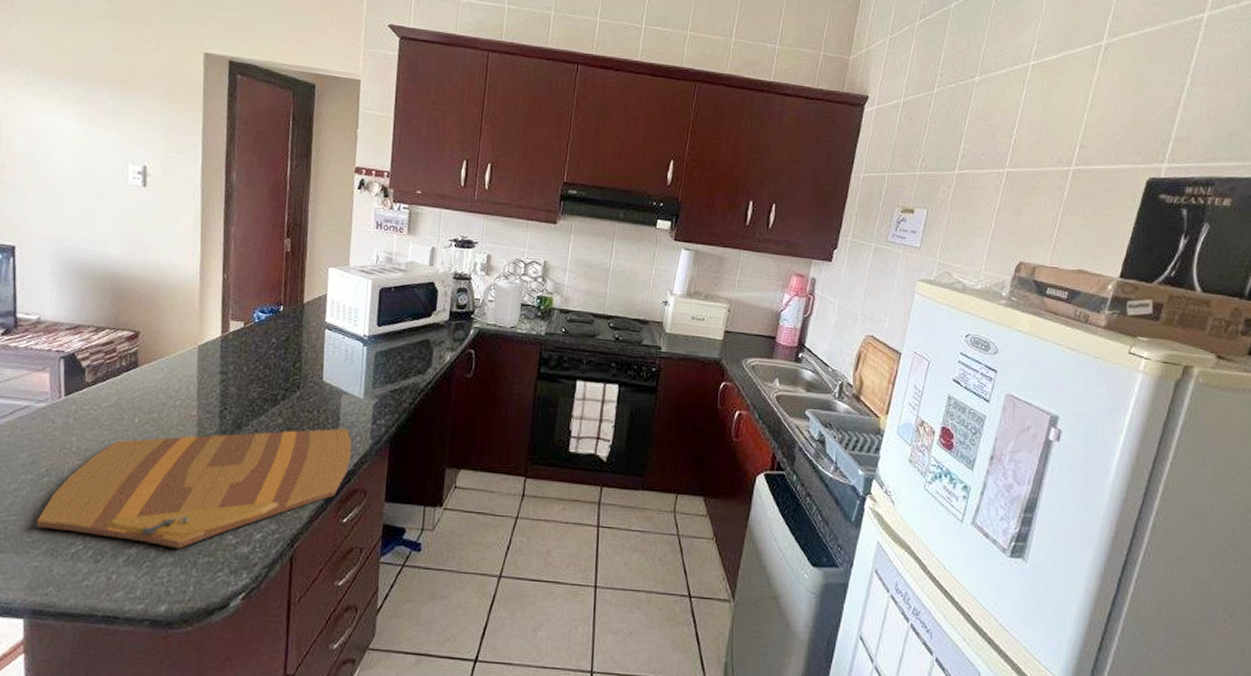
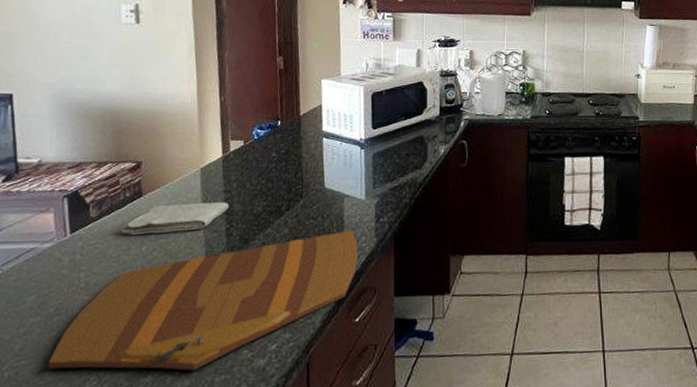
washcloth: none [116,378,225,409] -> present [122,202,230,235]

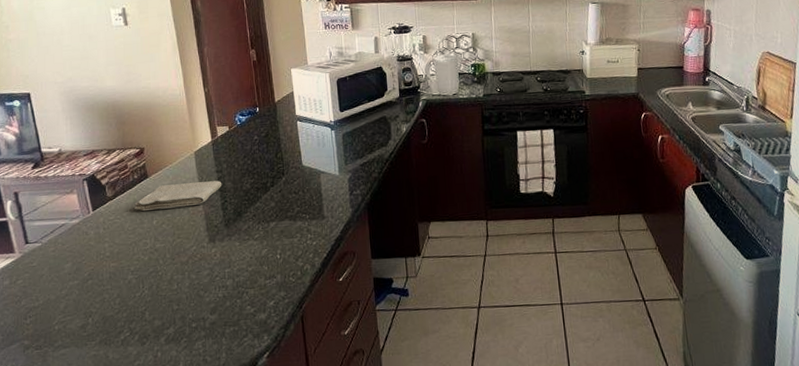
cutting board: present [47,230,358,371] -> none [88,202,337,324]

